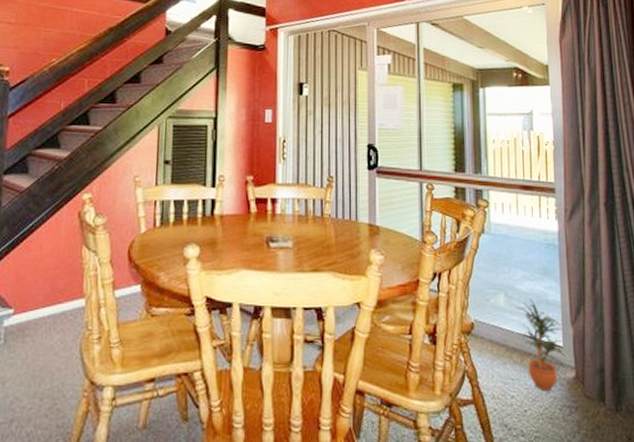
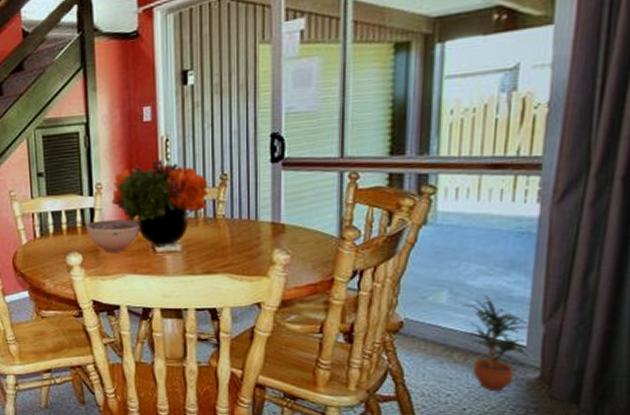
bowl: none [206,212,257,246] -> present [86,219,141,253]
flower arrangement: none [232,157,318,241] -> present [111,158,209,245]

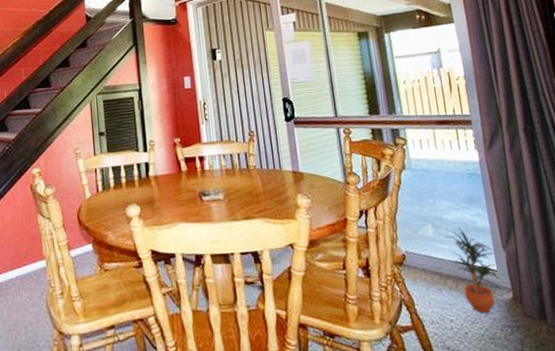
bowl: present [86,219,141,253] -> none [143,172,189,203]
flower arrangement: present [111,158,209,245] -> none [163,119,242,195]

